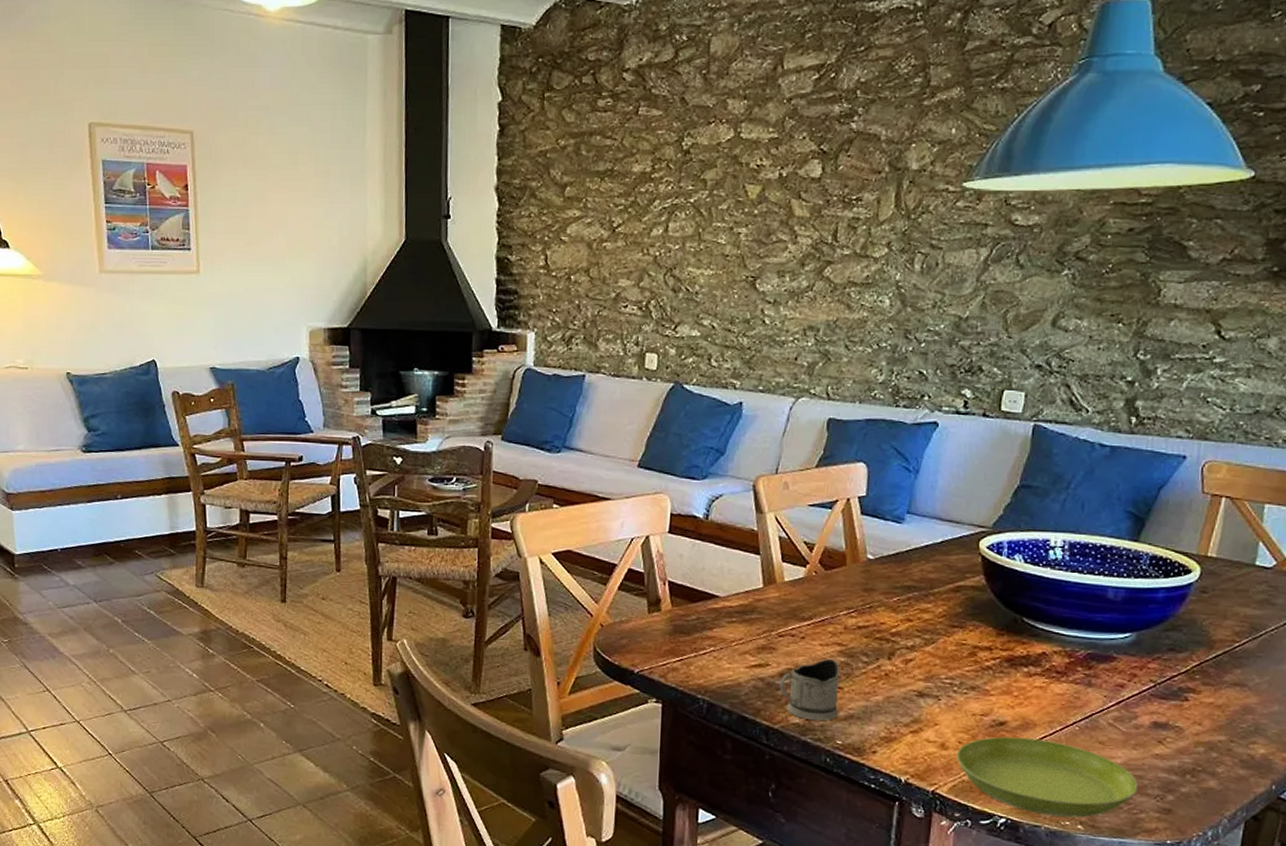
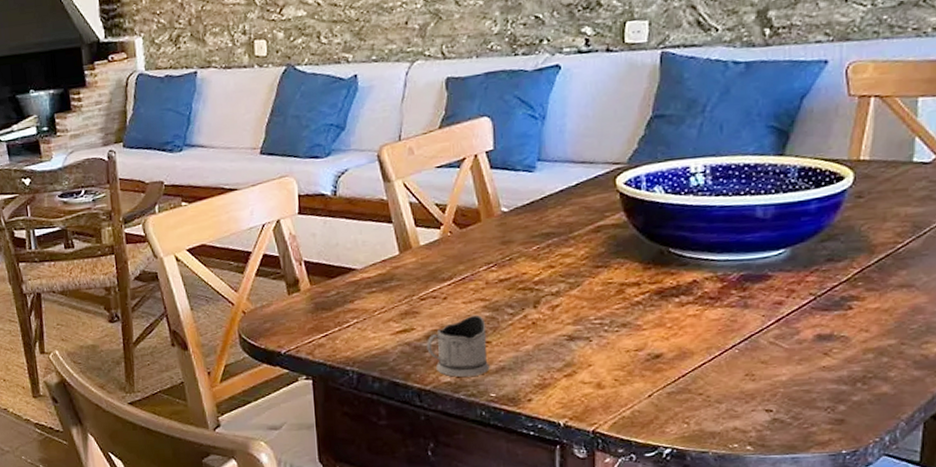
saucer: present [956,736,1139,818] -> none [613,366,807,441]

